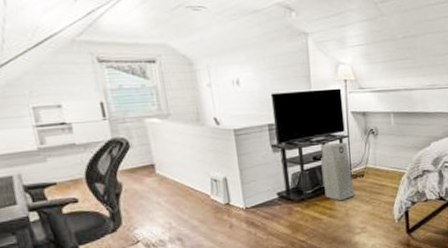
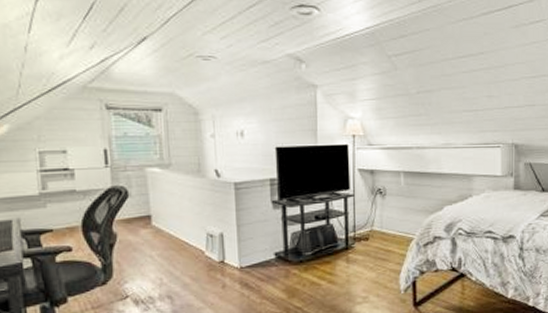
air purifier: present [321,142,355,201] -> none [323,201,358,265]

